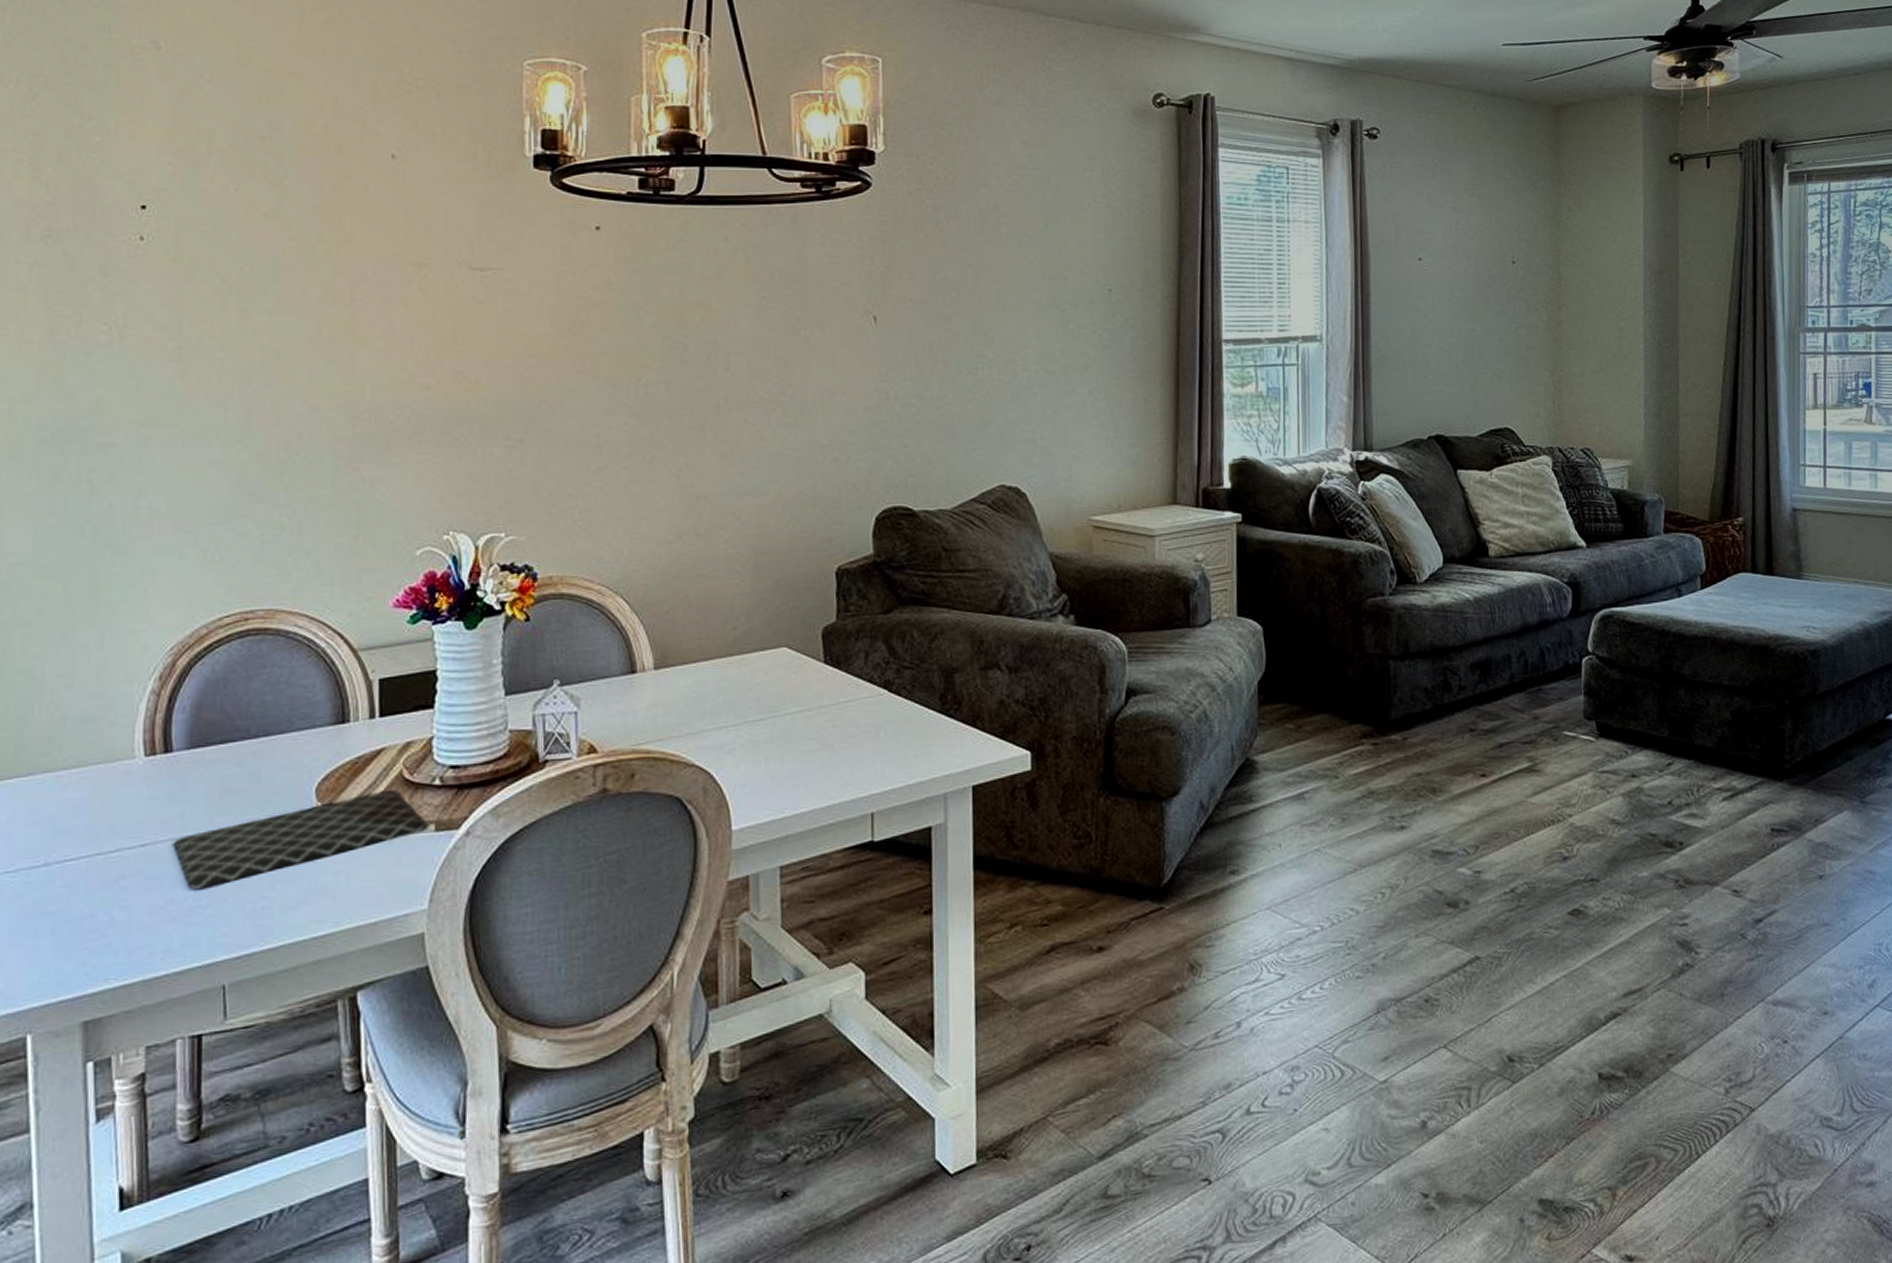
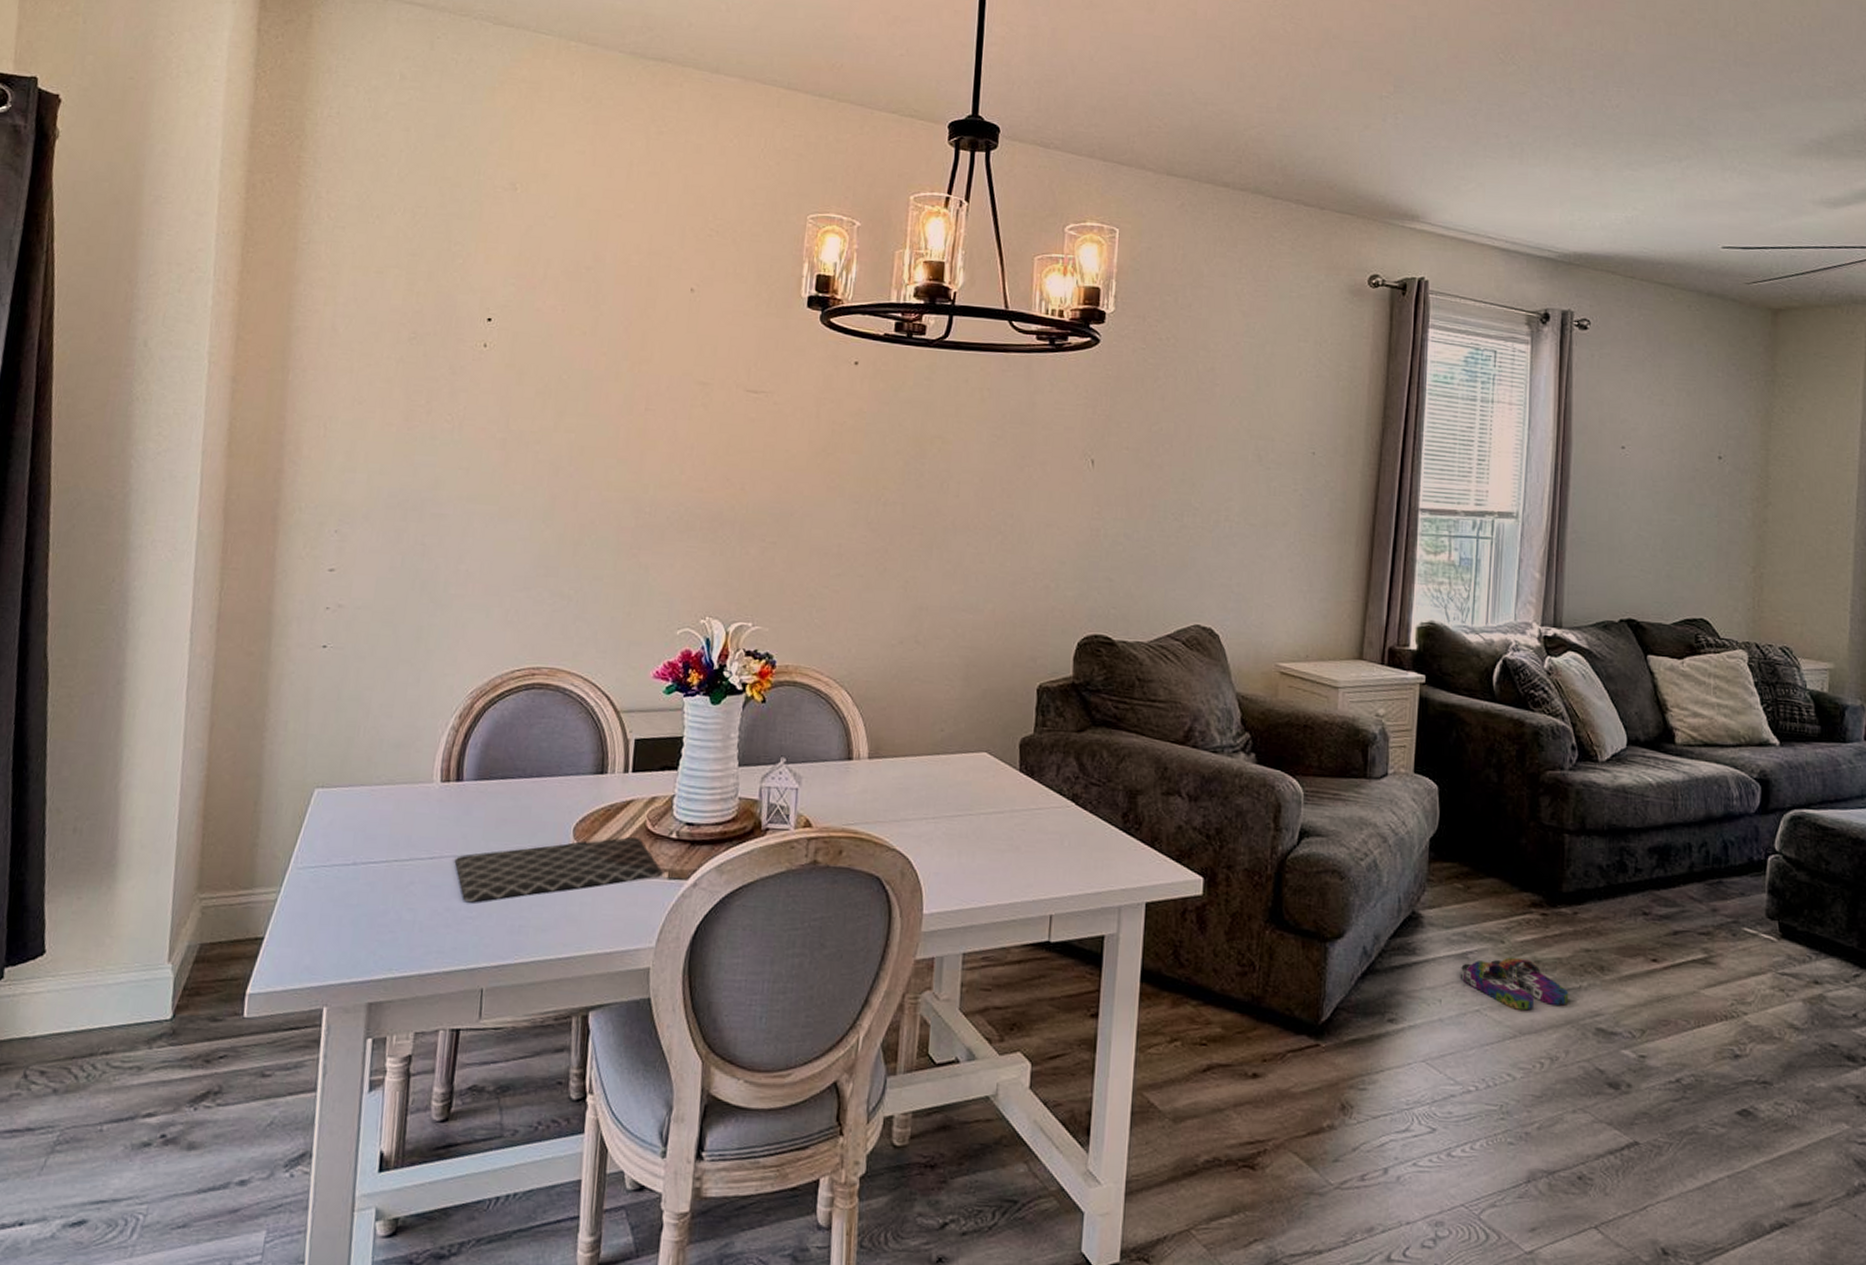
slippers: none [1297,791,1405,844] -> present [1460,957,1569,1010]

